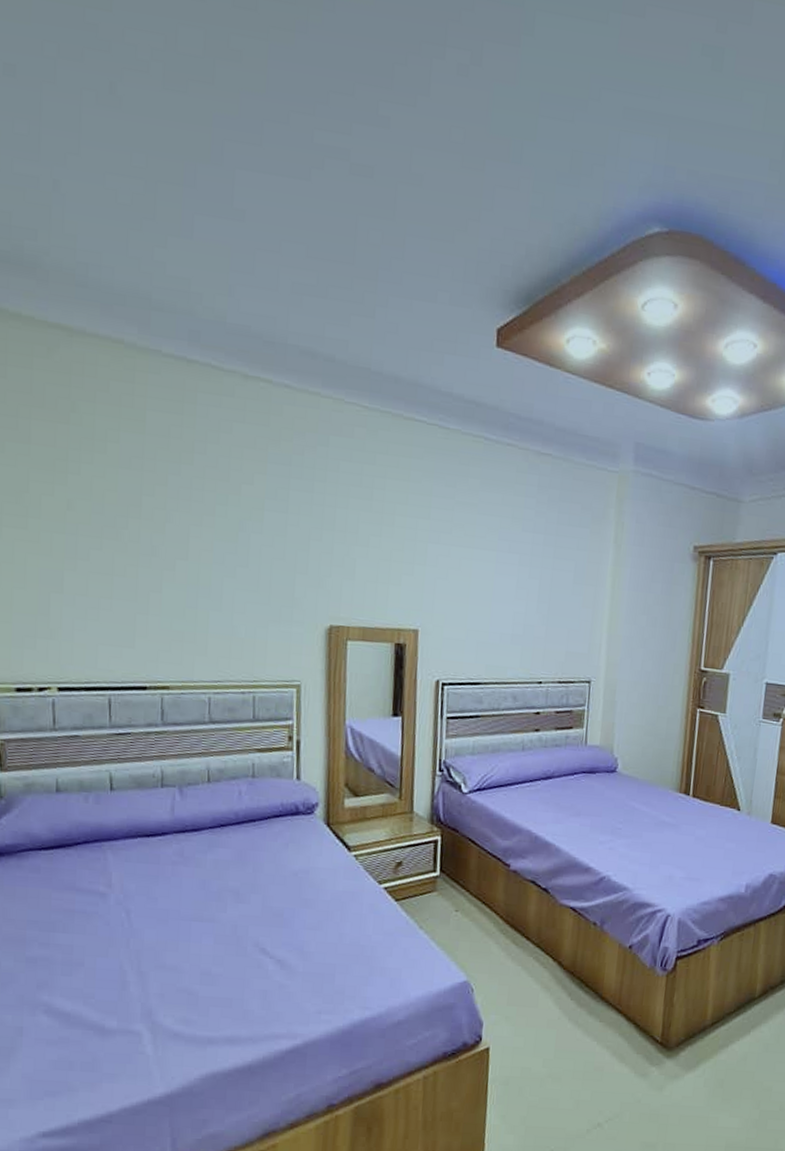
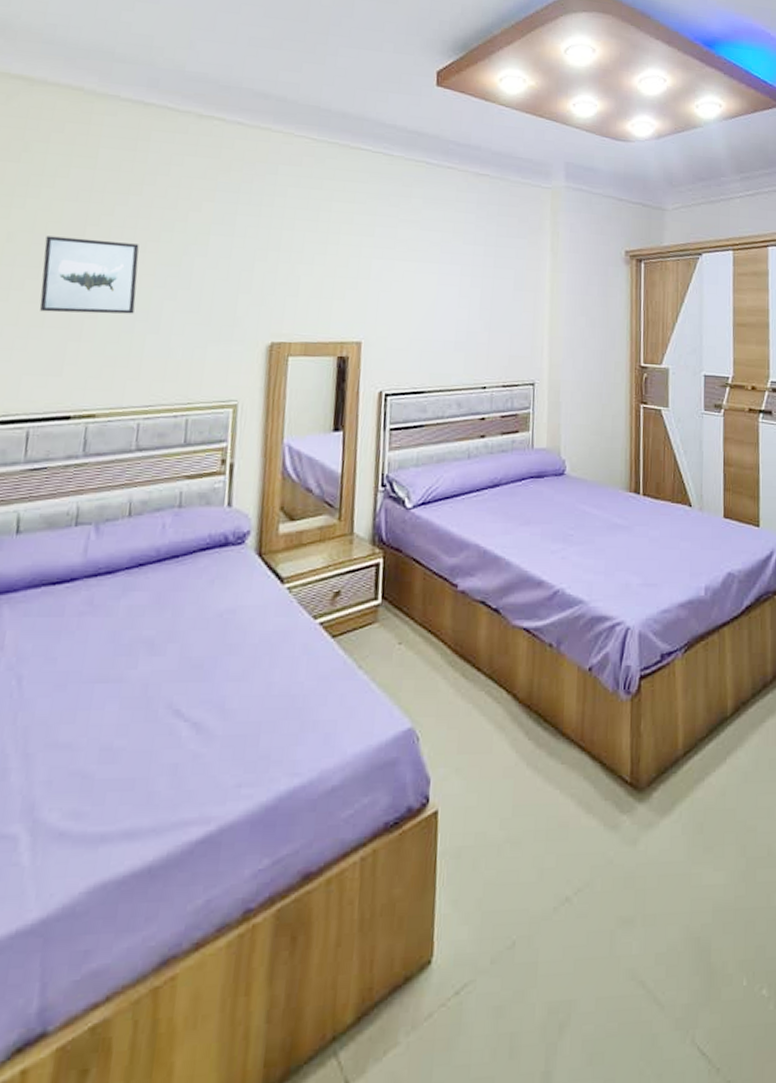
wall art: none [104,505,197,590] -> present [39,236,139,314]

